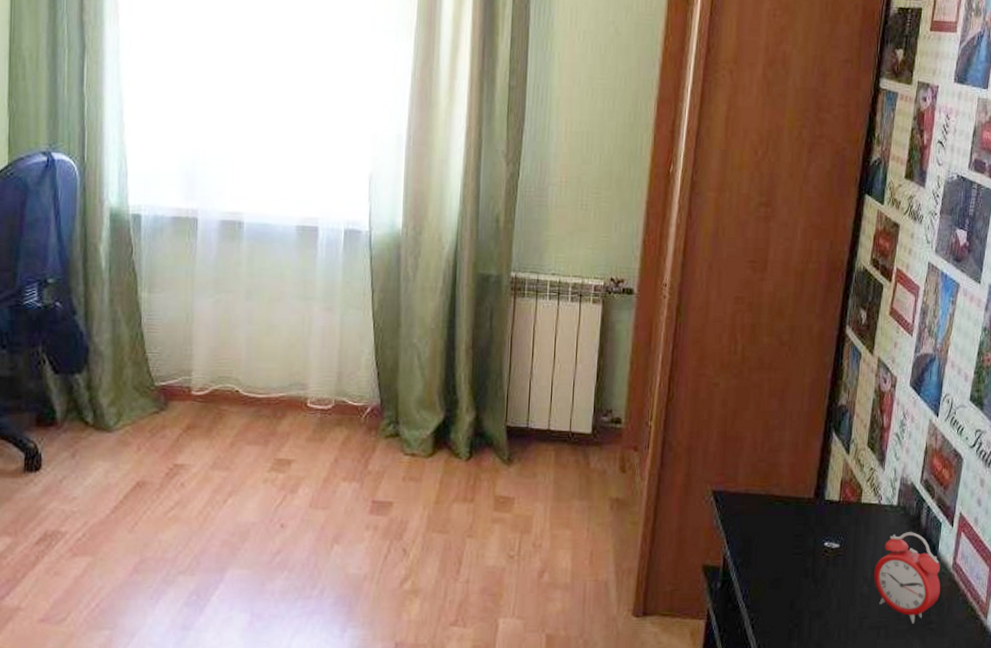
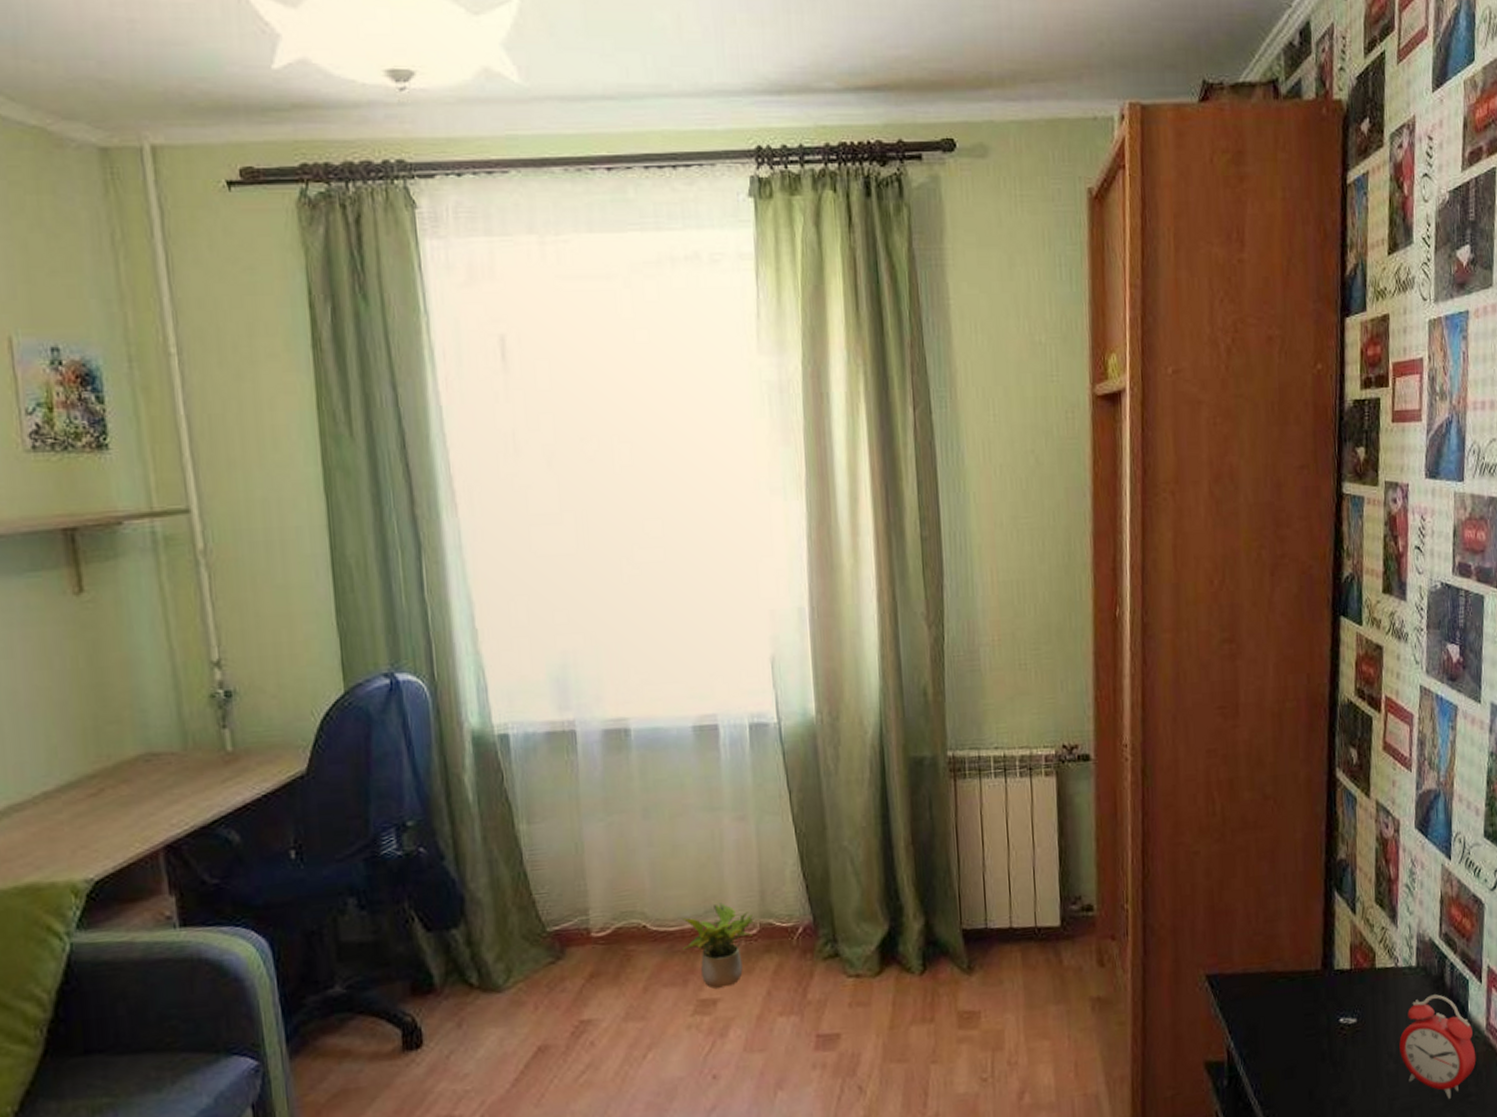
potted plant: none [266,379,331,451] -> present [681,903,754,989]

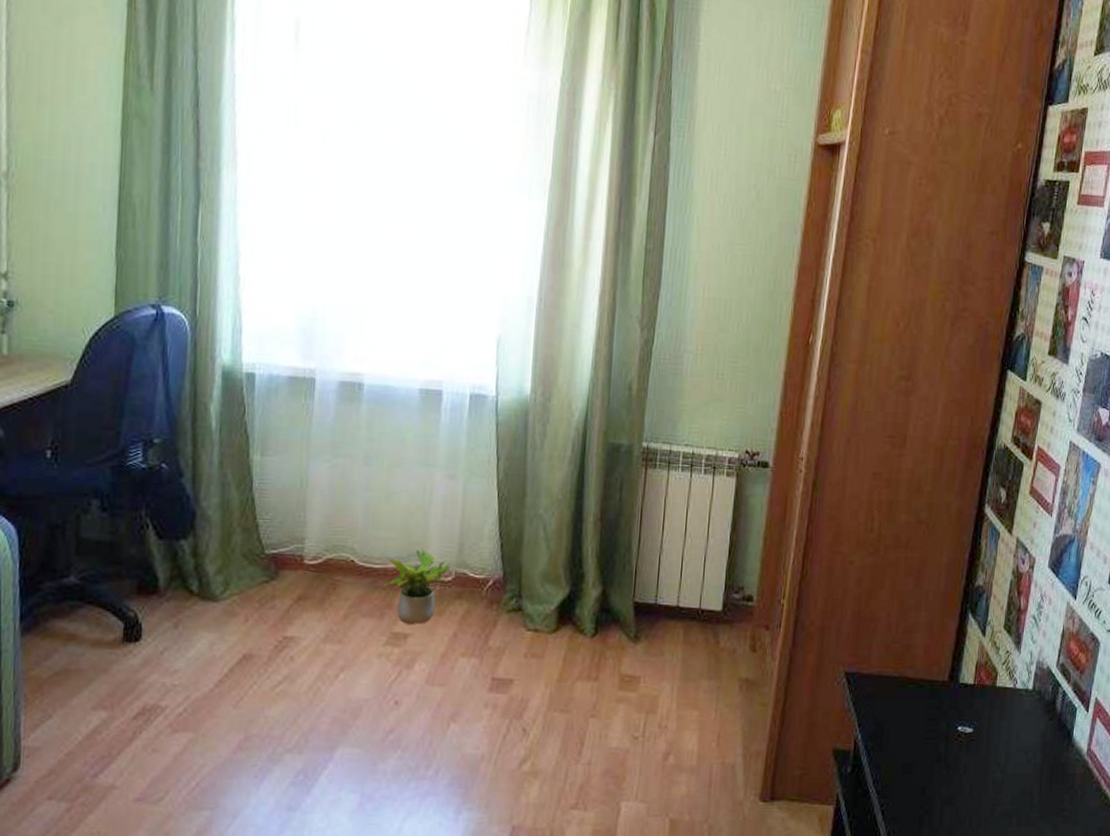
alarm clock: present [1399,994,1476,1099] -> none [1007,717,1075,811]

